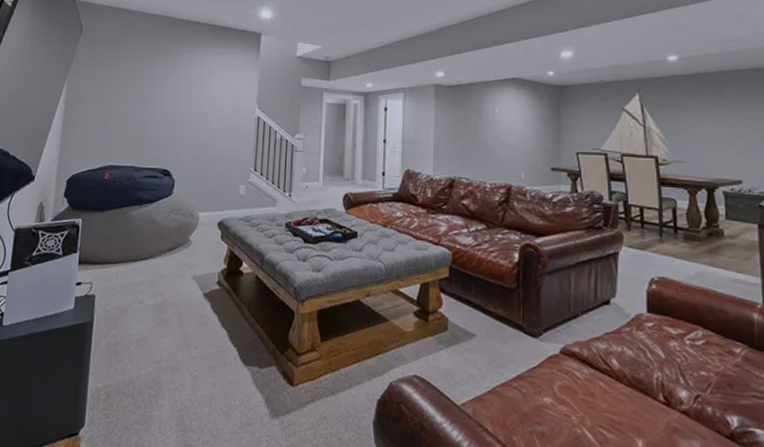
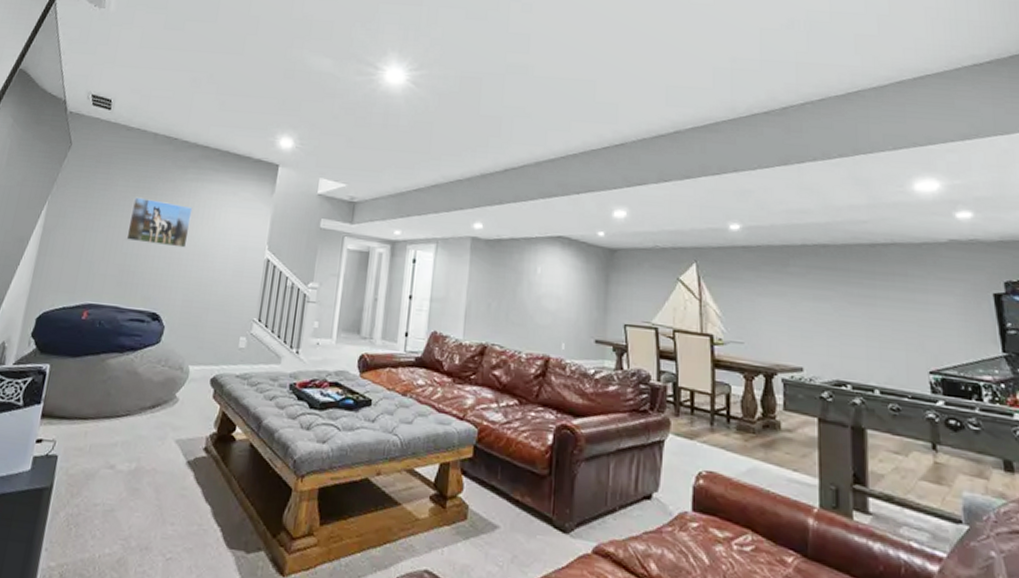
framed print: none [136,70,190,112] -> present [126,197,193,248]

